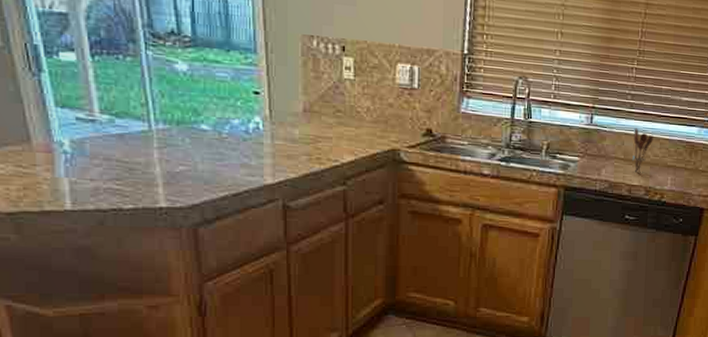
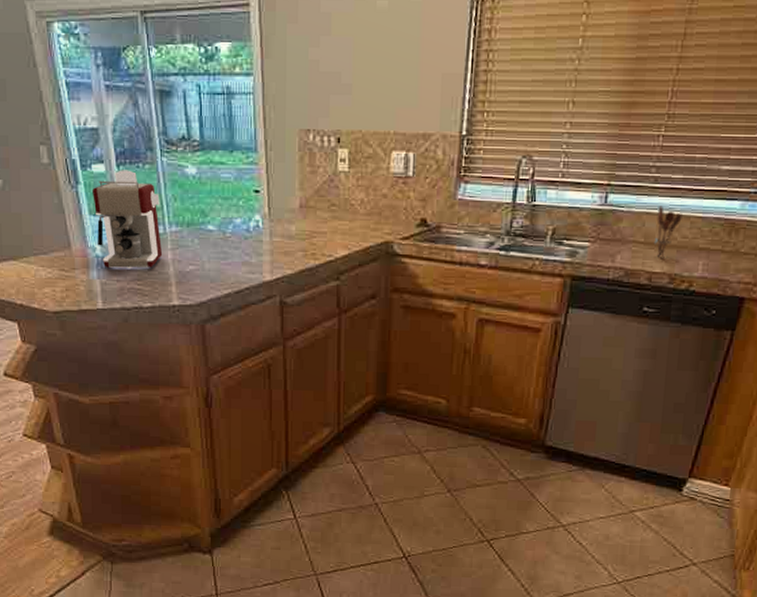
coffee maker: none [60,60,148,168] -> present [92,170,163,270]

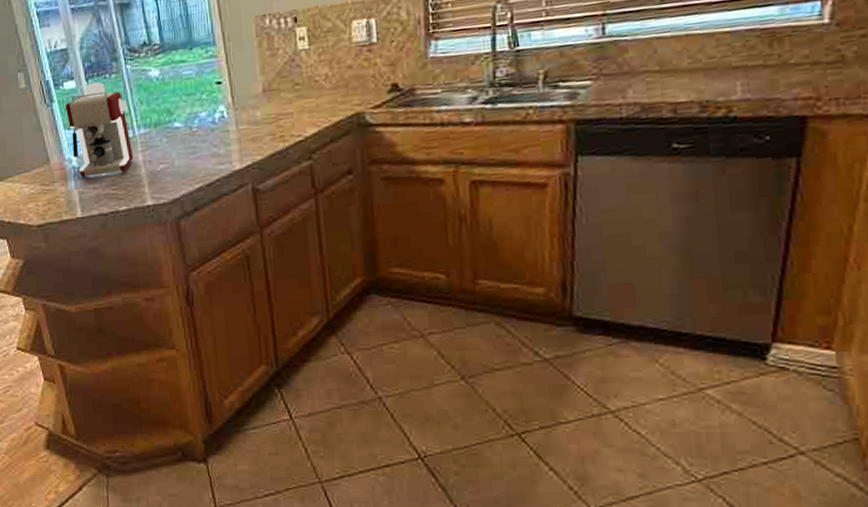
utensil holder: present [655,206,683,258] -> none [670,27,704,86]

